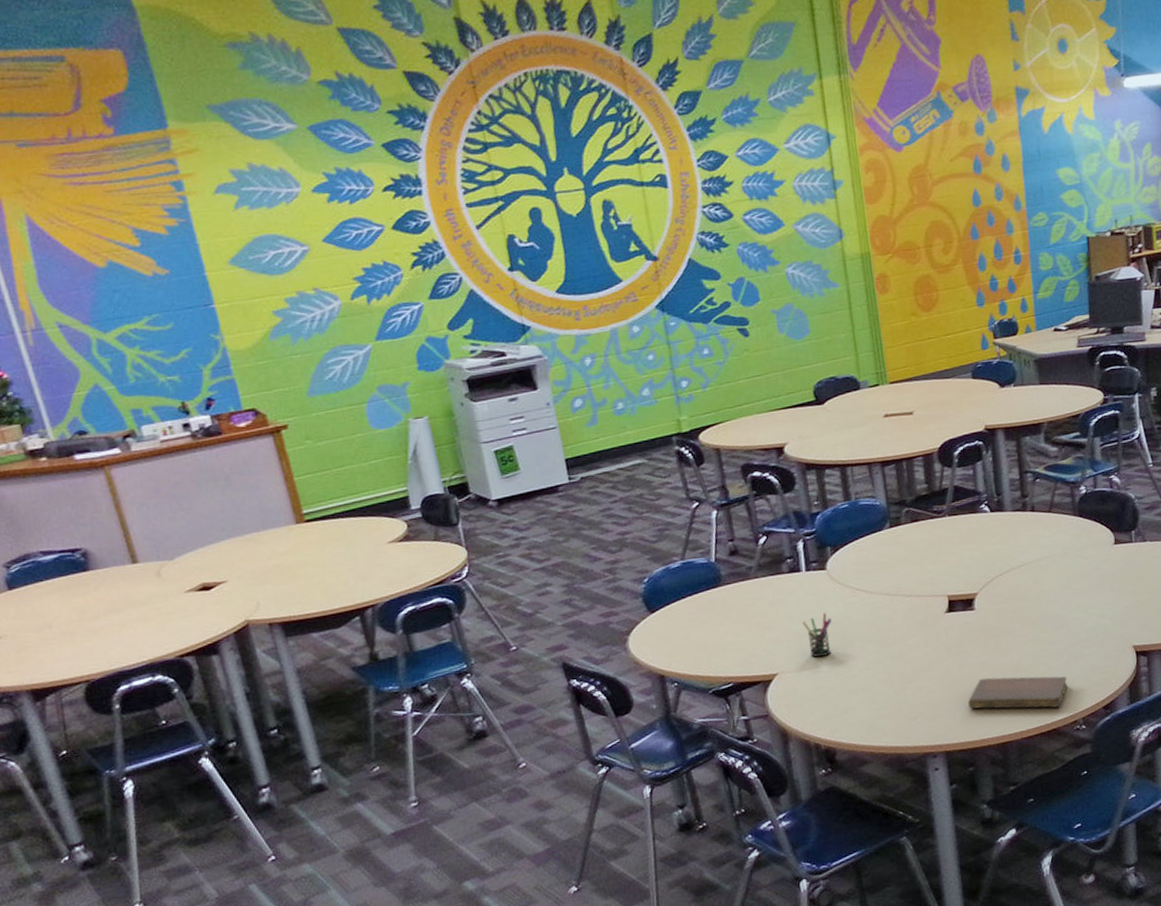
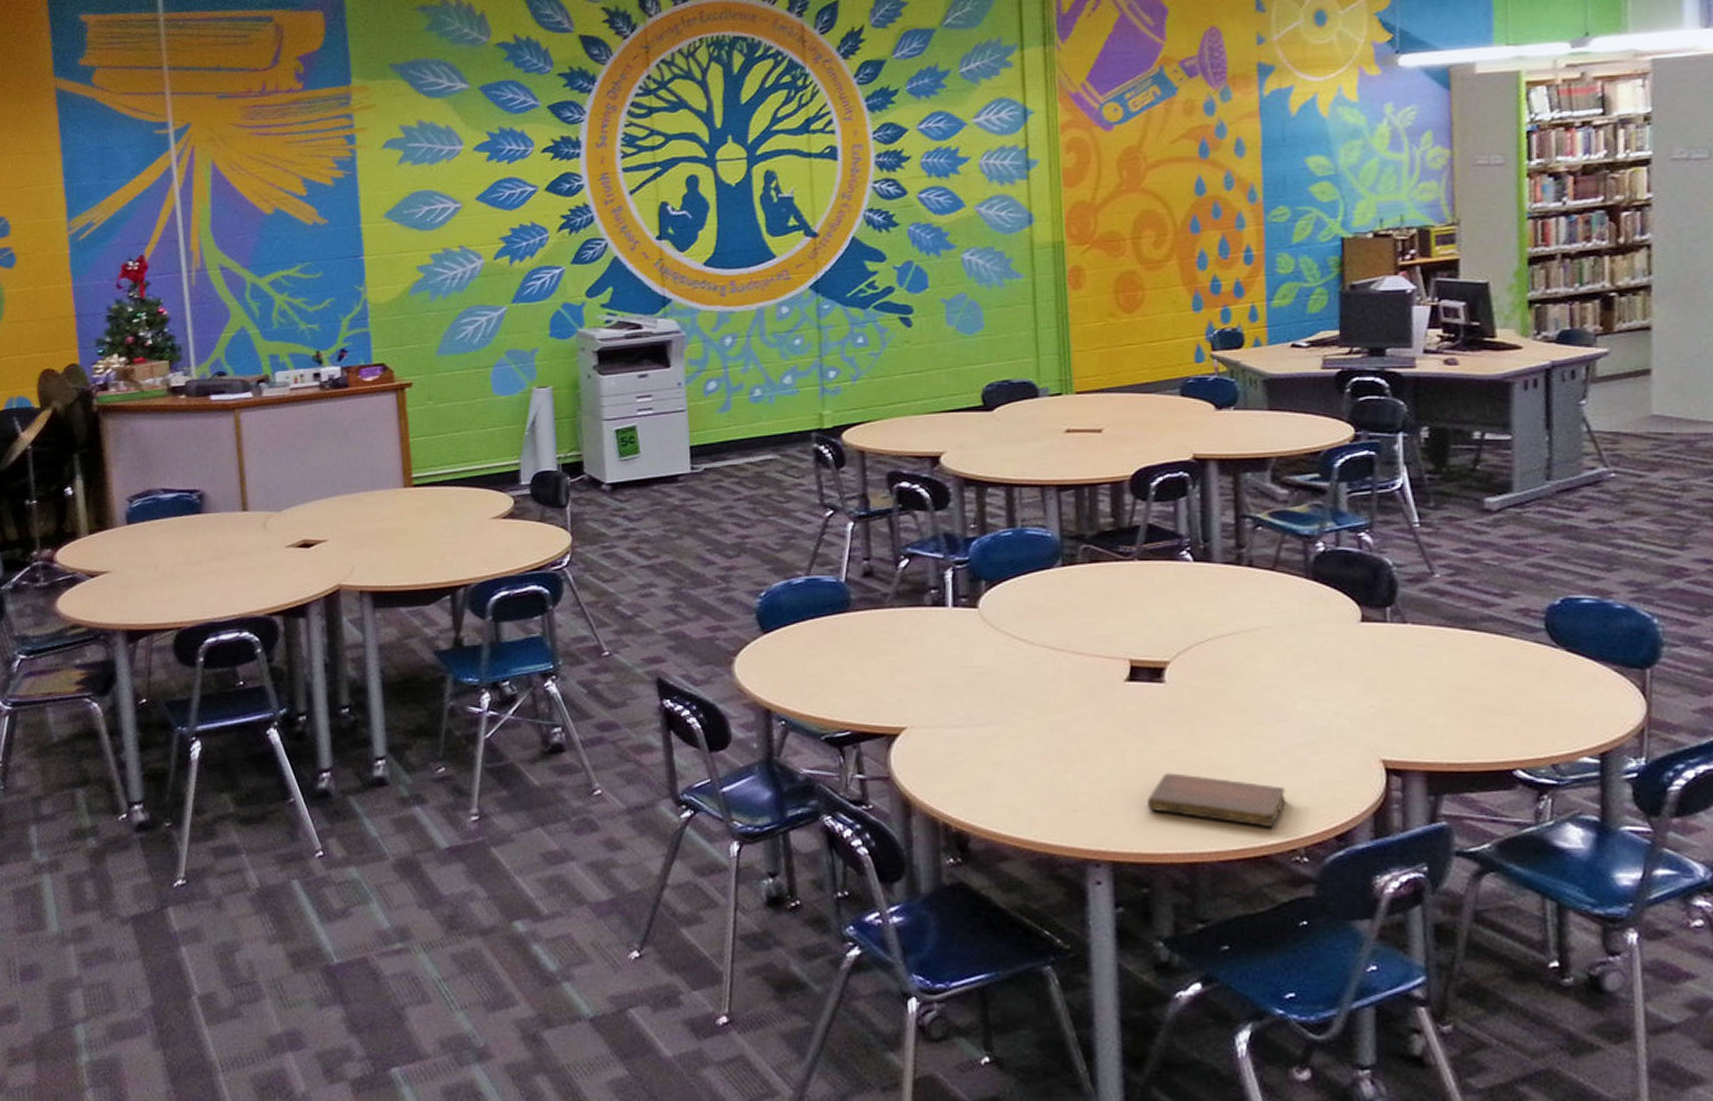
pen holder: present [802,613,832,658] -> none [942,661,979,715]

